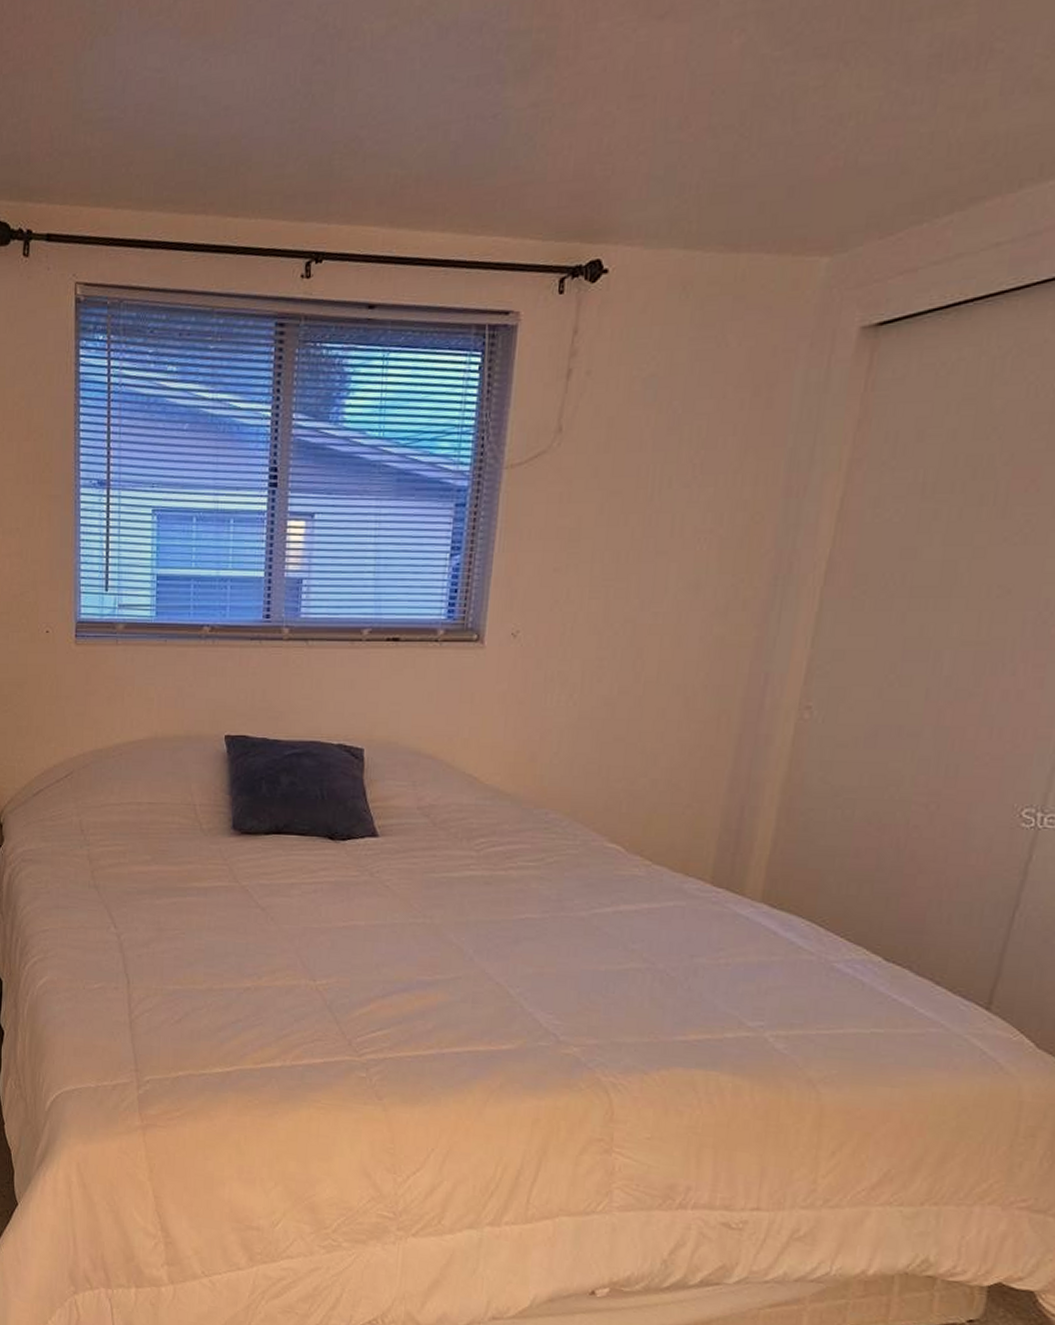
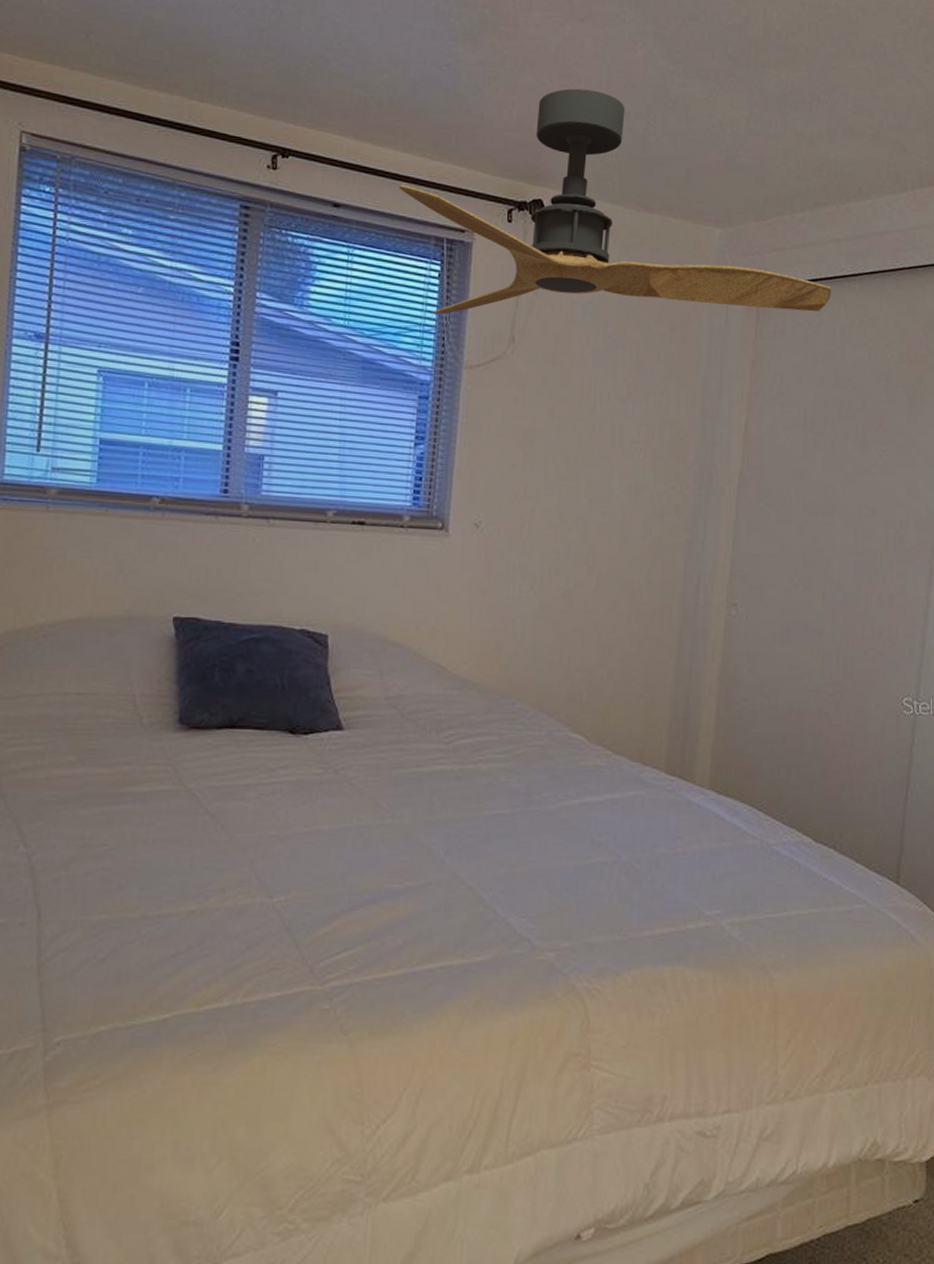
ceiling fan: none [437,107,982,413] -> present [398,88,832,315]

